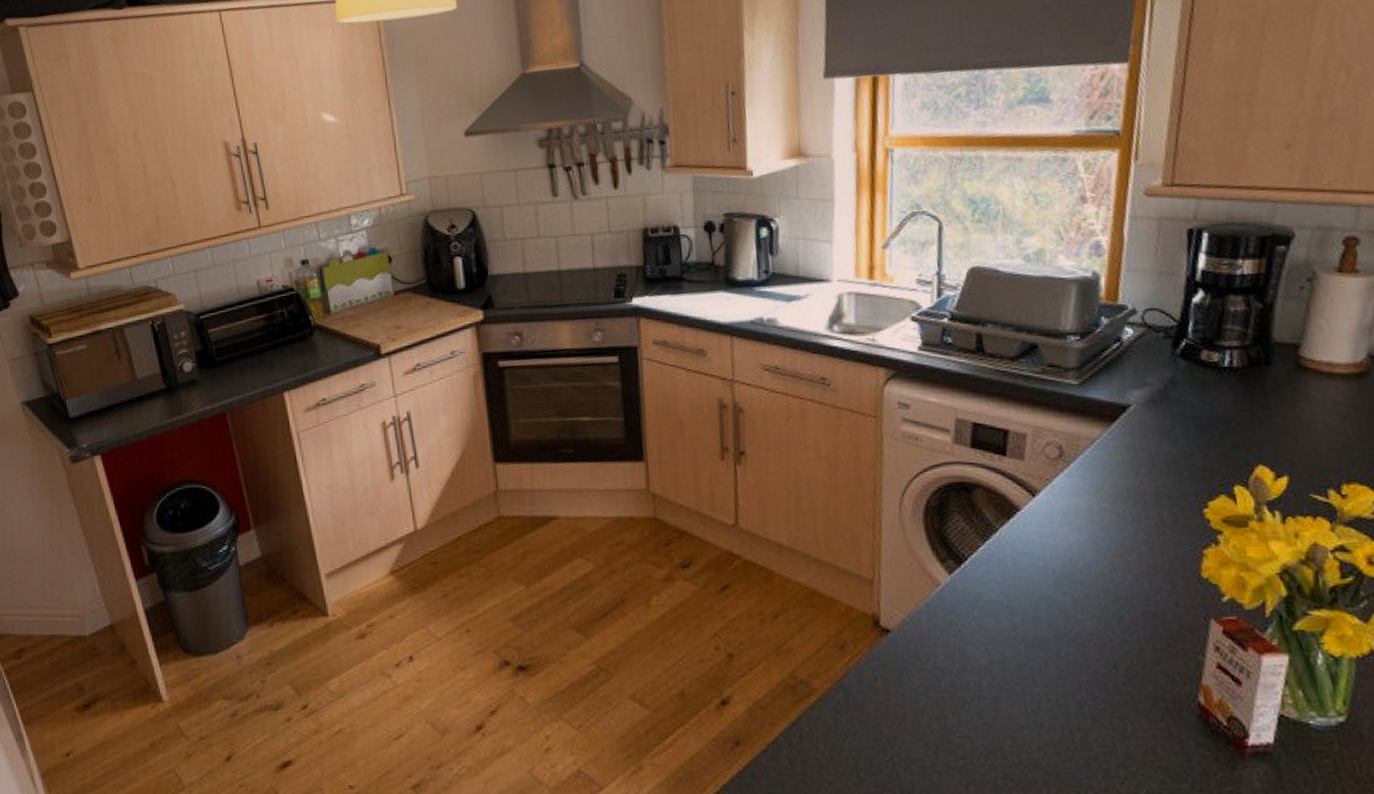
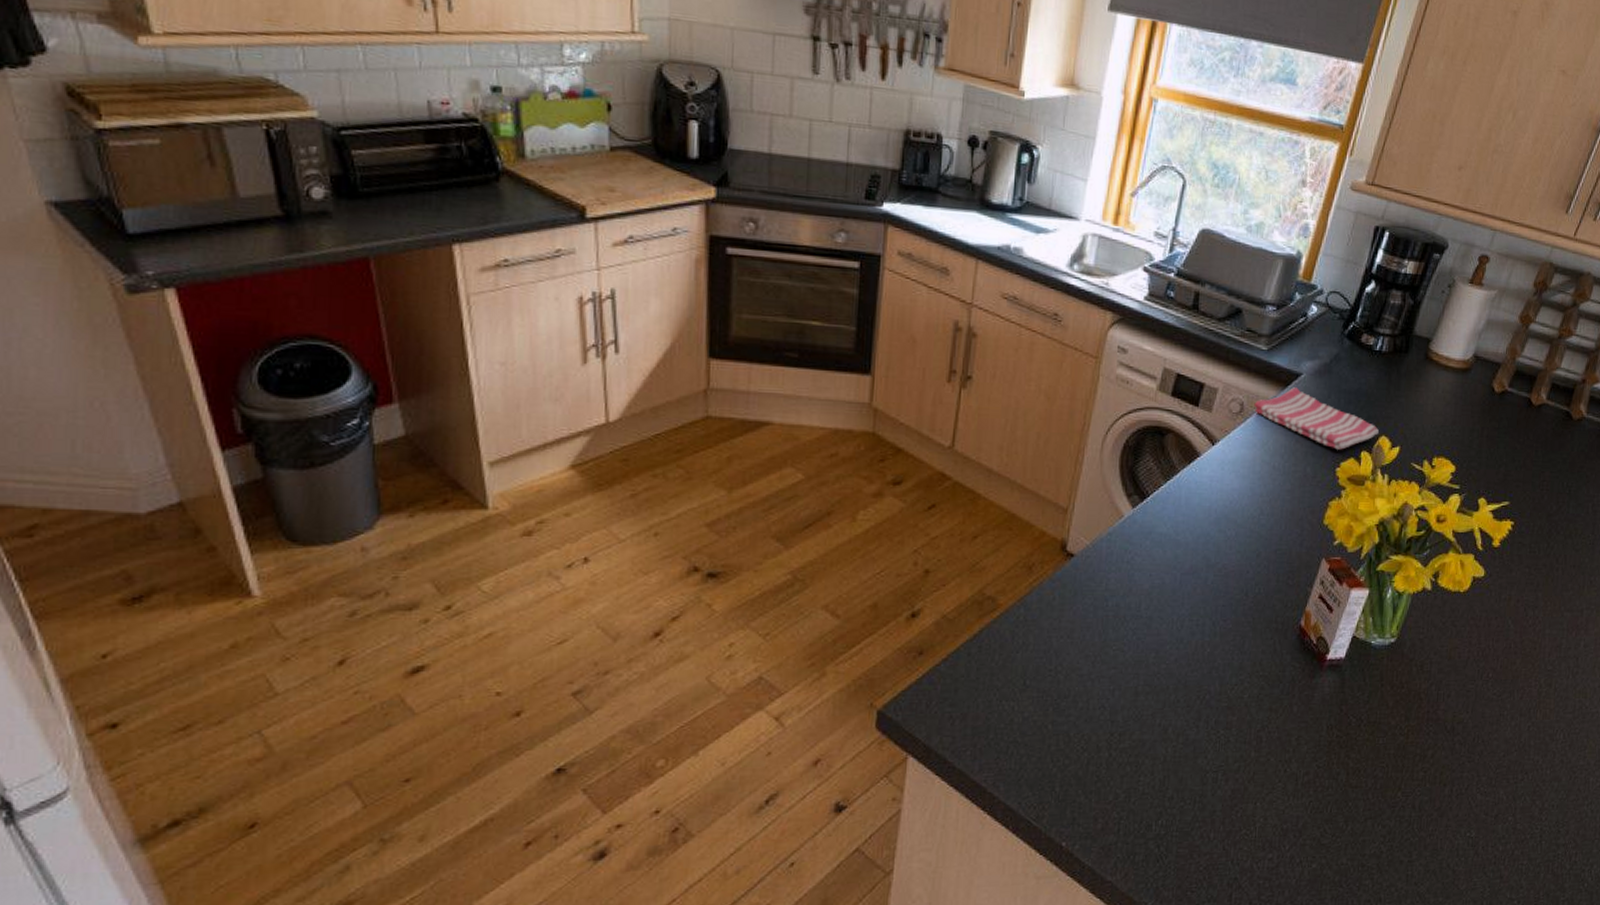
dish towel: none [1076,421,1253,488] -> present [1254,387,1379,450]

